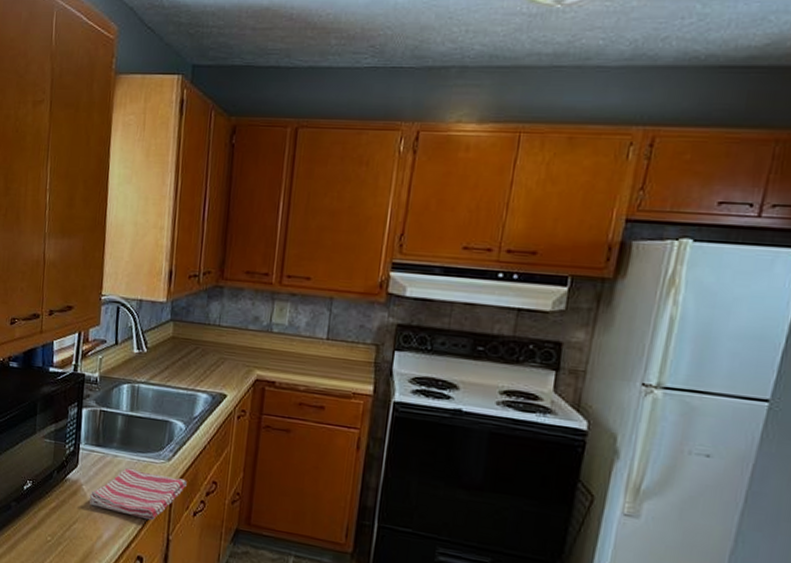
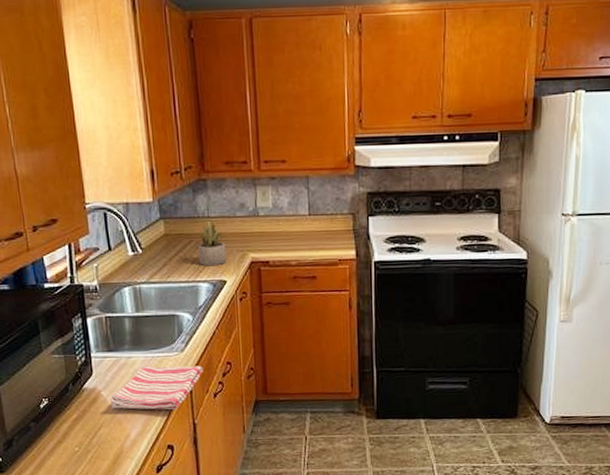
succulent plant: none [201,329,233,378] -> present [197,220,227,266]

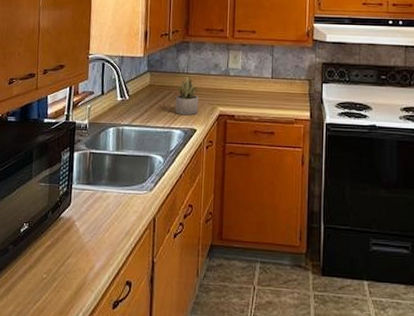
dish towel: present [110,365,203,411] -> none [81,201,167,247]

